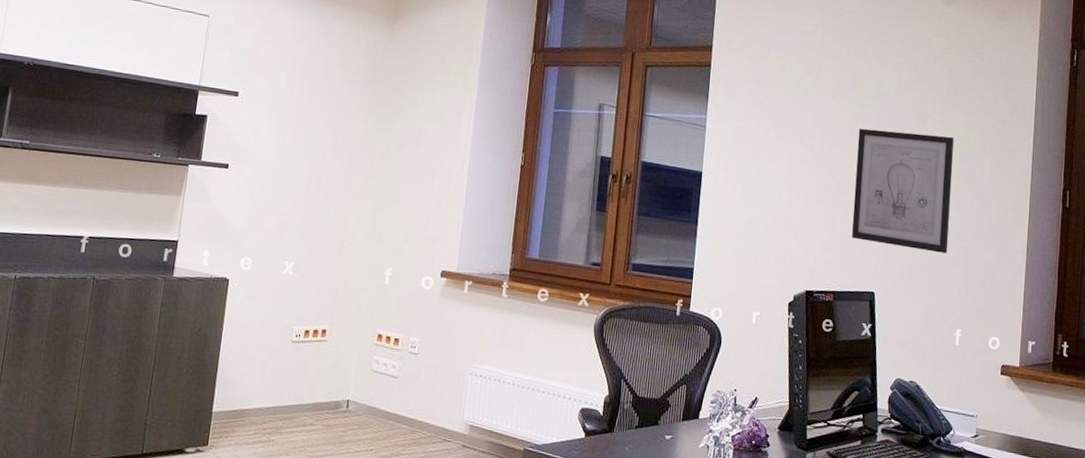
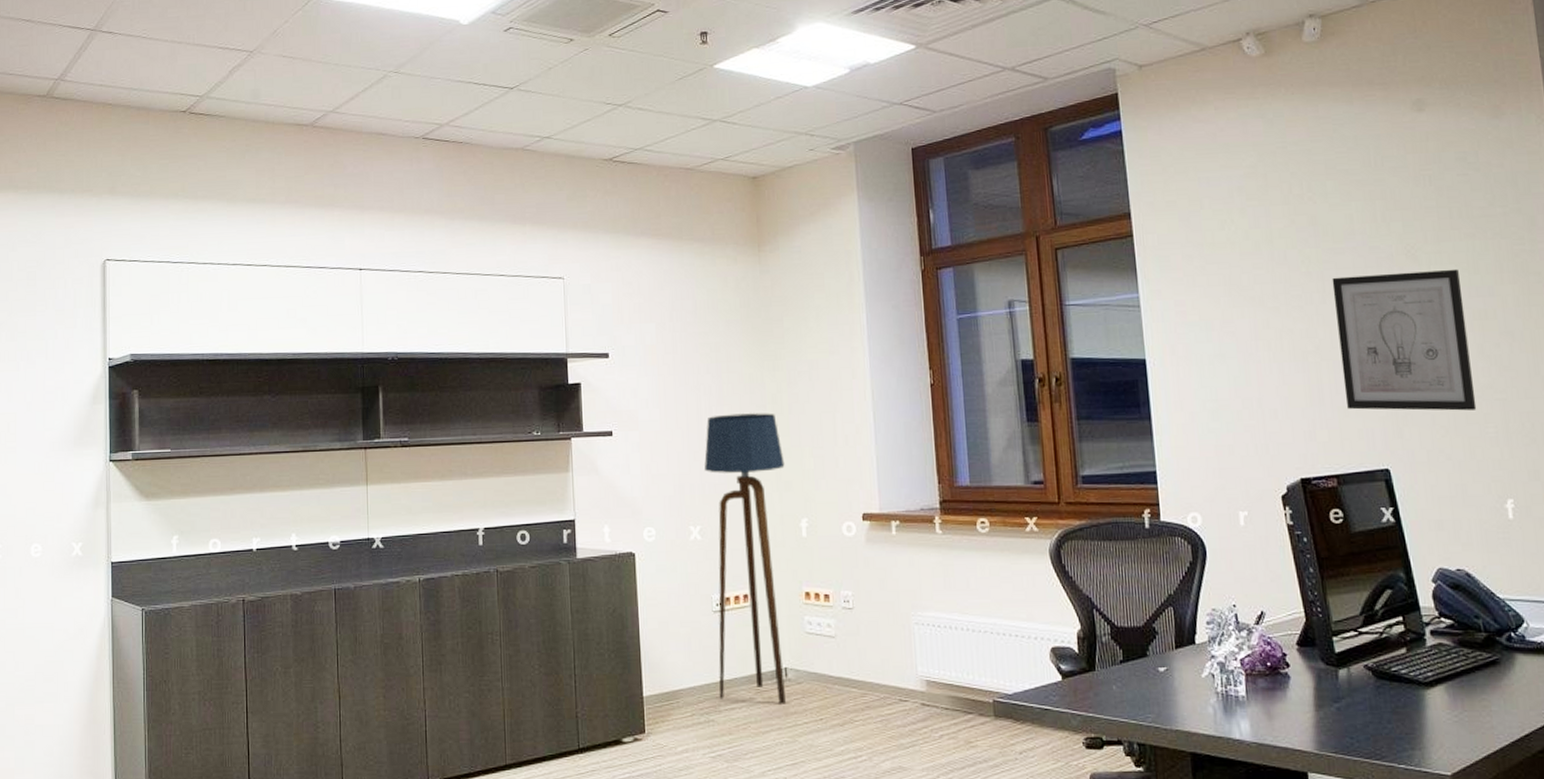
floor lamp: none [282,164,382,433] -> present [704,413,787,704]

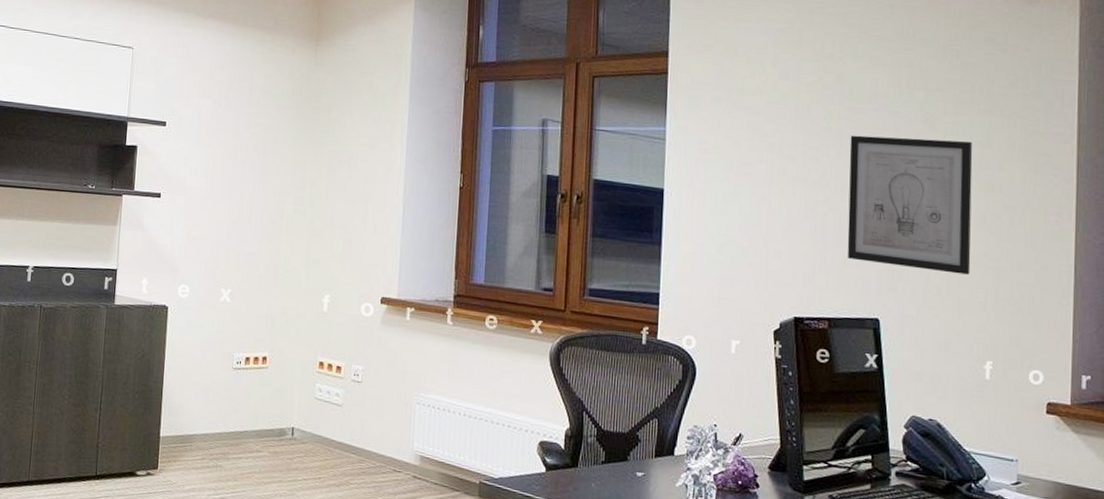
floor lamp: present [704,413,787,704] -> none [229,191,316,460]

